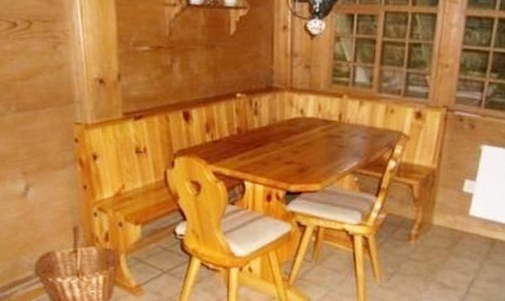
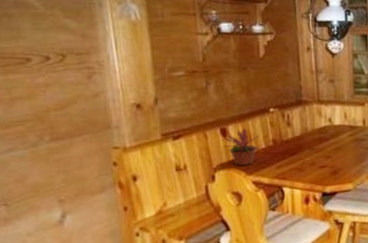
potted plant: none [186,111,225,154] -> present [224,126,260,166]

